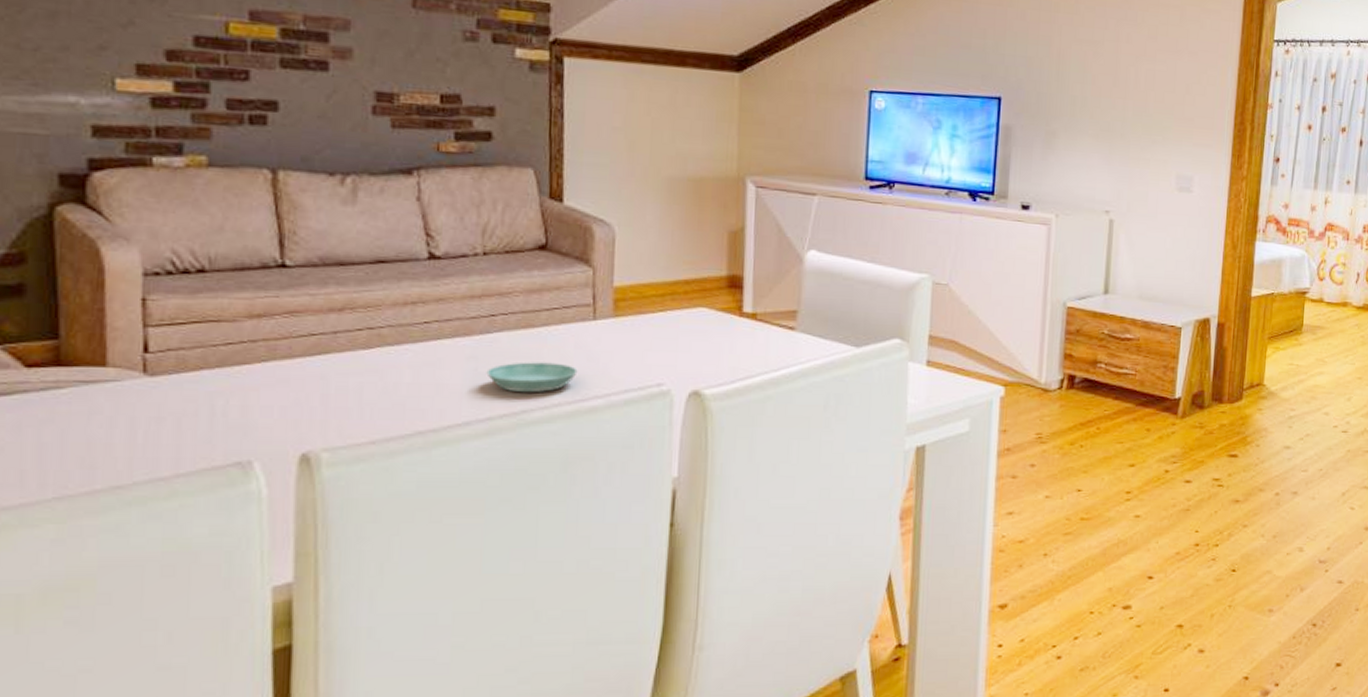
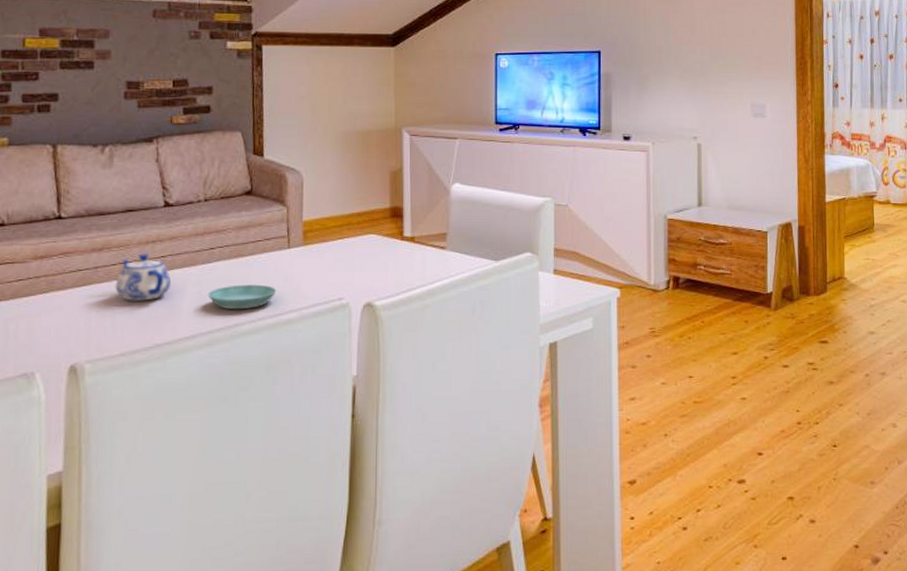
teapot: none [361,317,438,377] -> present [115,254,172,301]

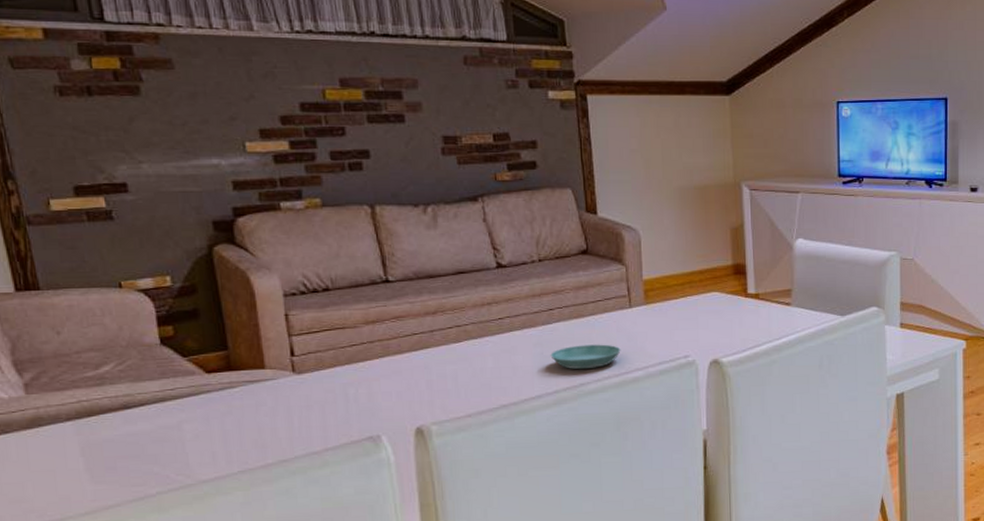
teapot: present [115,254,172,301] -> none [453,316,512,364]

